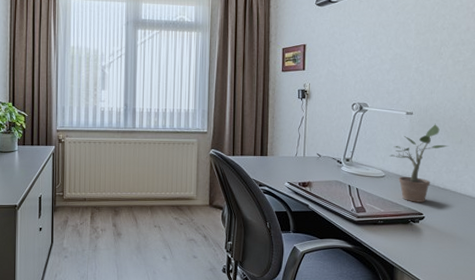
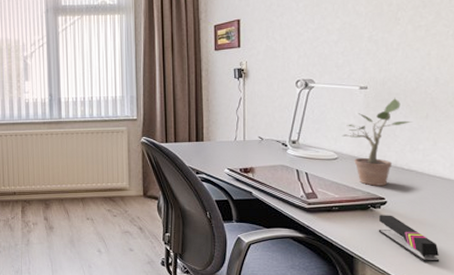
stapler: none [416,229,466,273] -> present [378,215,440,263]

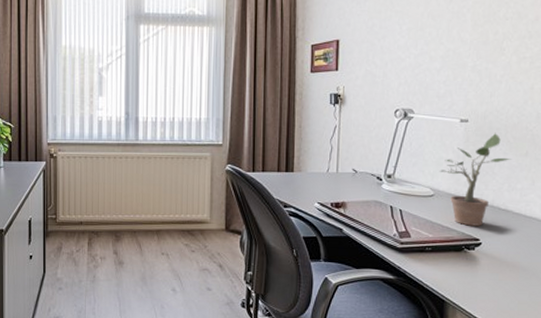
stapler: present [378,215,440,263] -> none [471,257,532,309]

